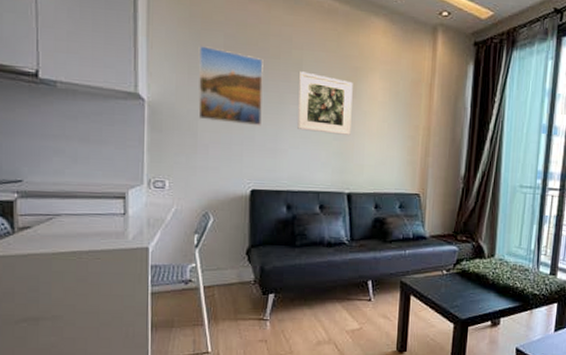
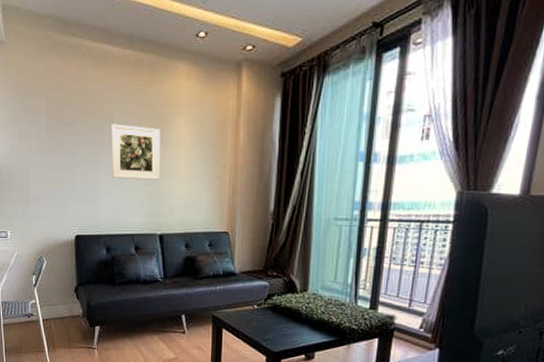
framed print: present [197,46,264,126] -> none [26,111,81,179]

